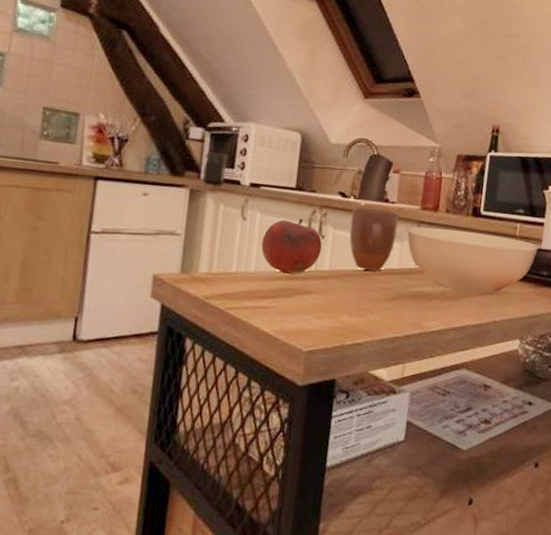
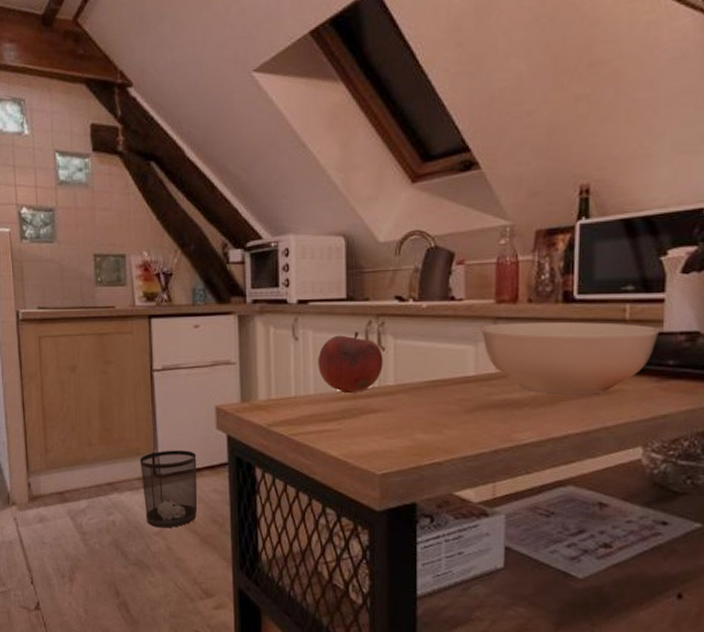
waste bin: none [56,315,125,397] -> present [139,450,198,528]
jar: present [203,152,229,187] -> none [247,273,272,310]
mug: present [349,207,399,271] -> none [413,309,469,381]

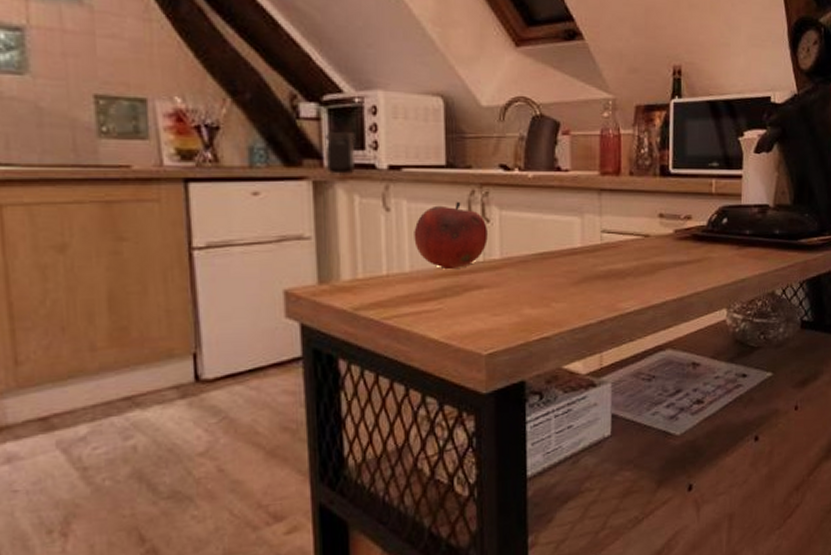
waste bin: present [139,450,198,528] -> none [173,346,261,447]
jar: none [247,273,272,310] -> present [324,132,356,176]
bowl: present [480,322,660,395] -> none [586,195,739,263]

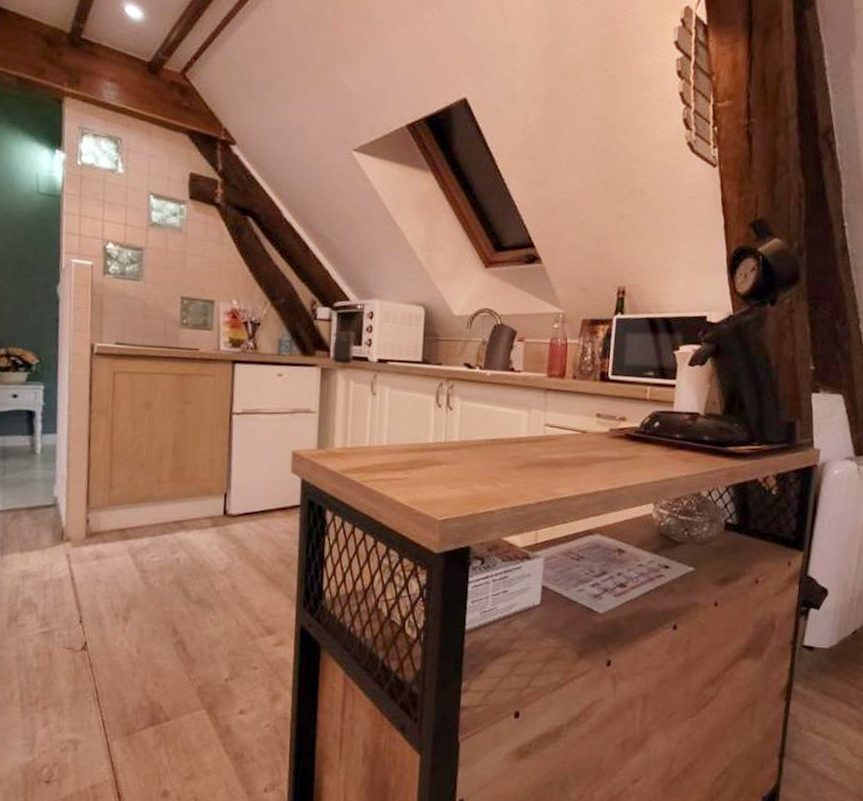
fruit: present [414,201,488,270] -> none [392,391,450,447]

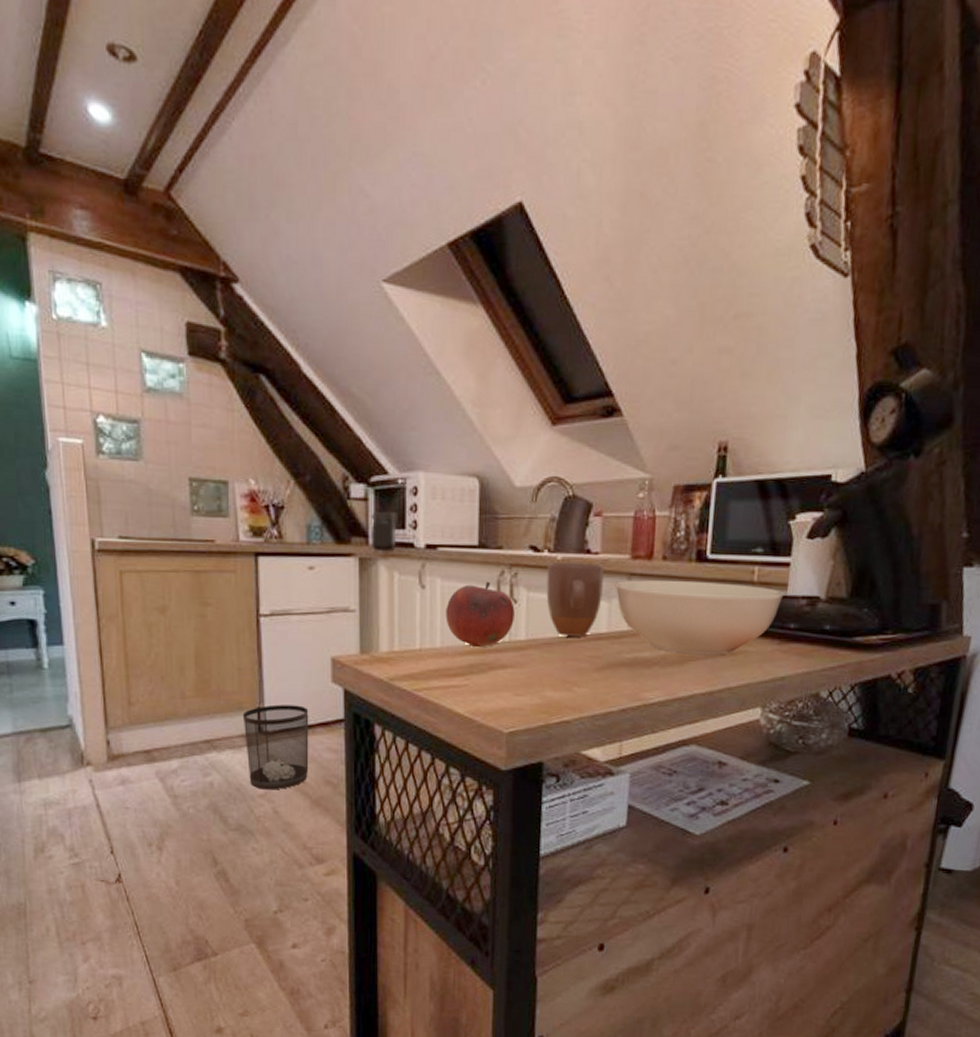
waste bin: none [210,491,270,567] -> present [242,704,309,790]
fruit: none [392,391,450,447] -> present [445,581,515,648]
mug: none [477,377,525,440] -> present [546,562,604,637]
bowl: none [533,394,671,459] -> present [615,580,784,655]

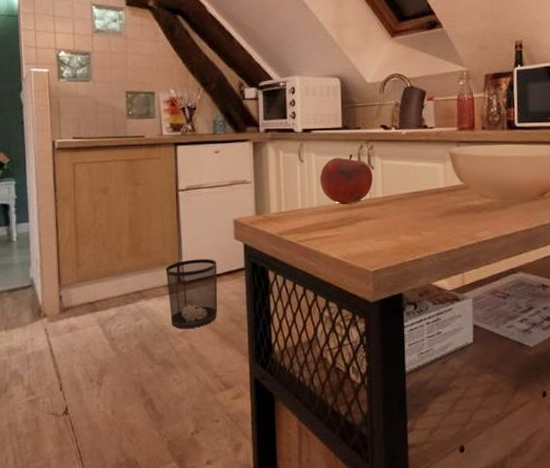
jar: present [371,512,397,553] -> none [260,107,281,138]
mug: present [546,562,604,637] -> none [395,135,439,192]

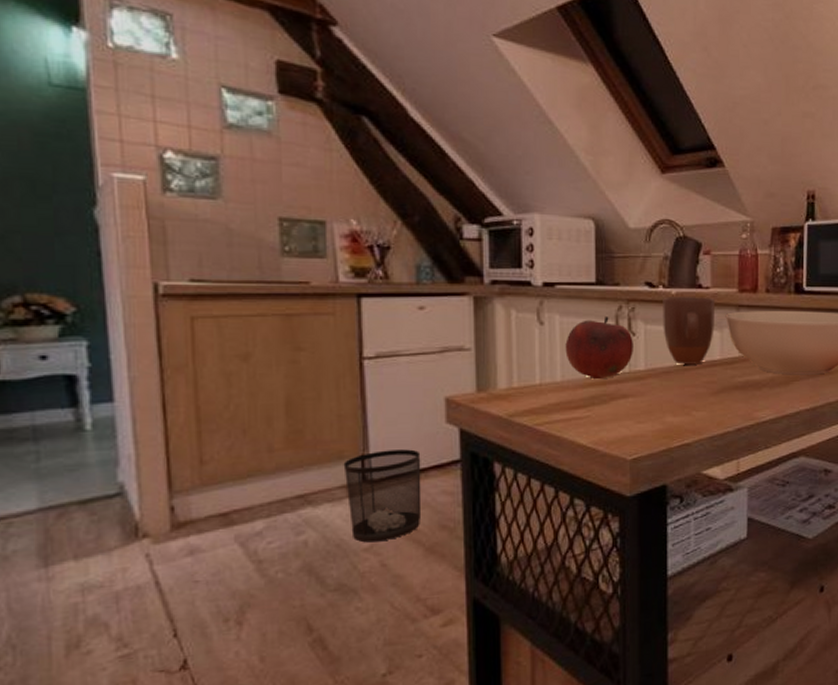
mug: none [395,135,439,192] -> present [663,297,715,365]

